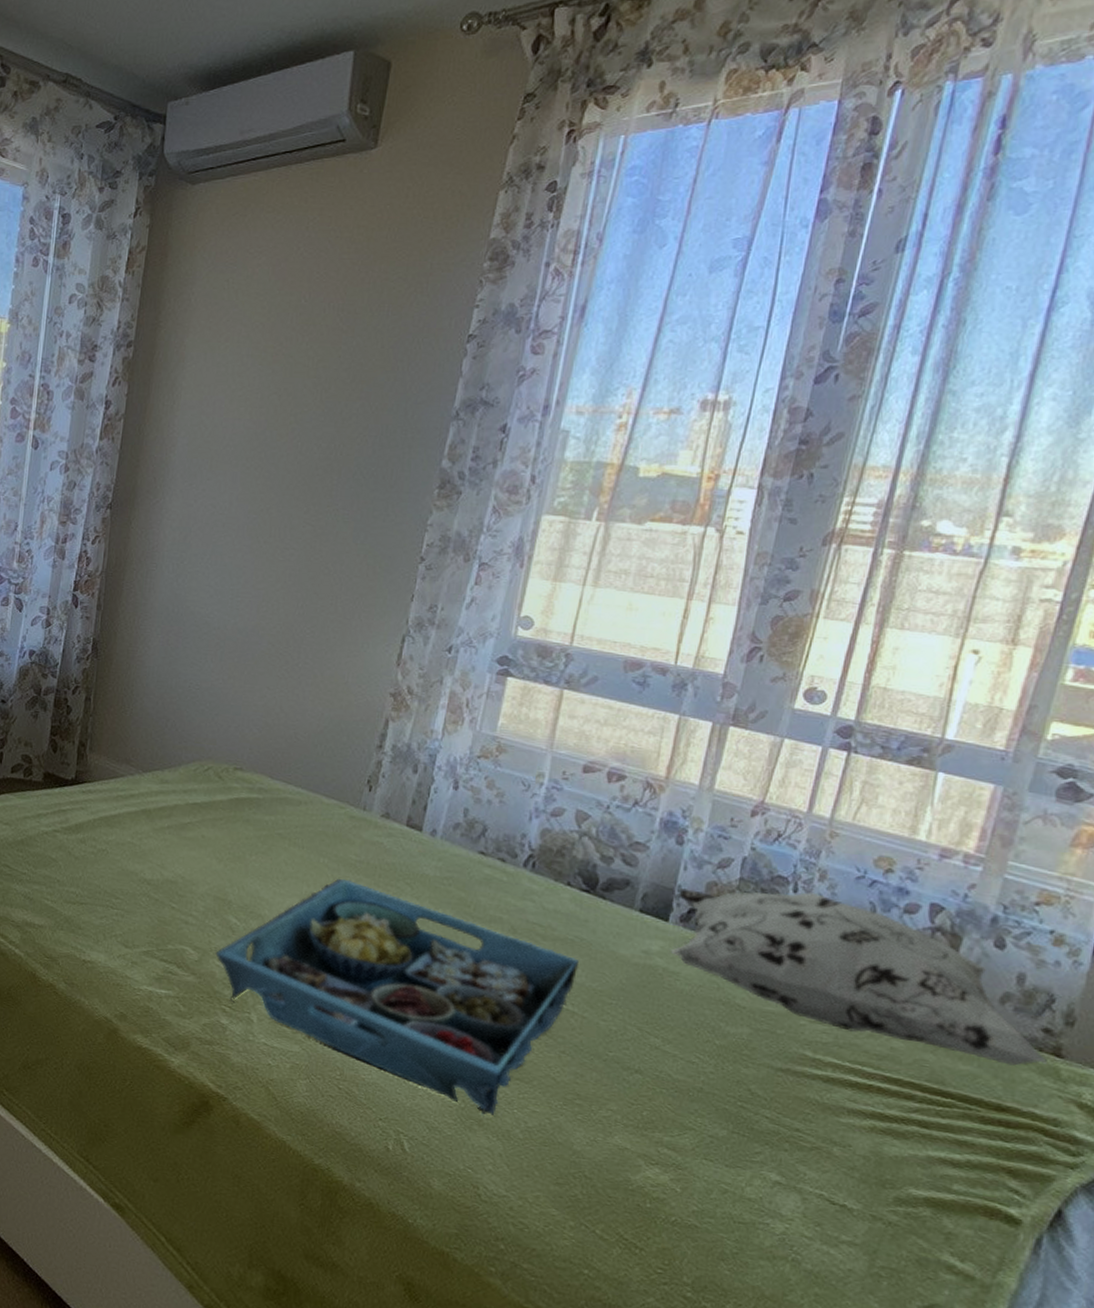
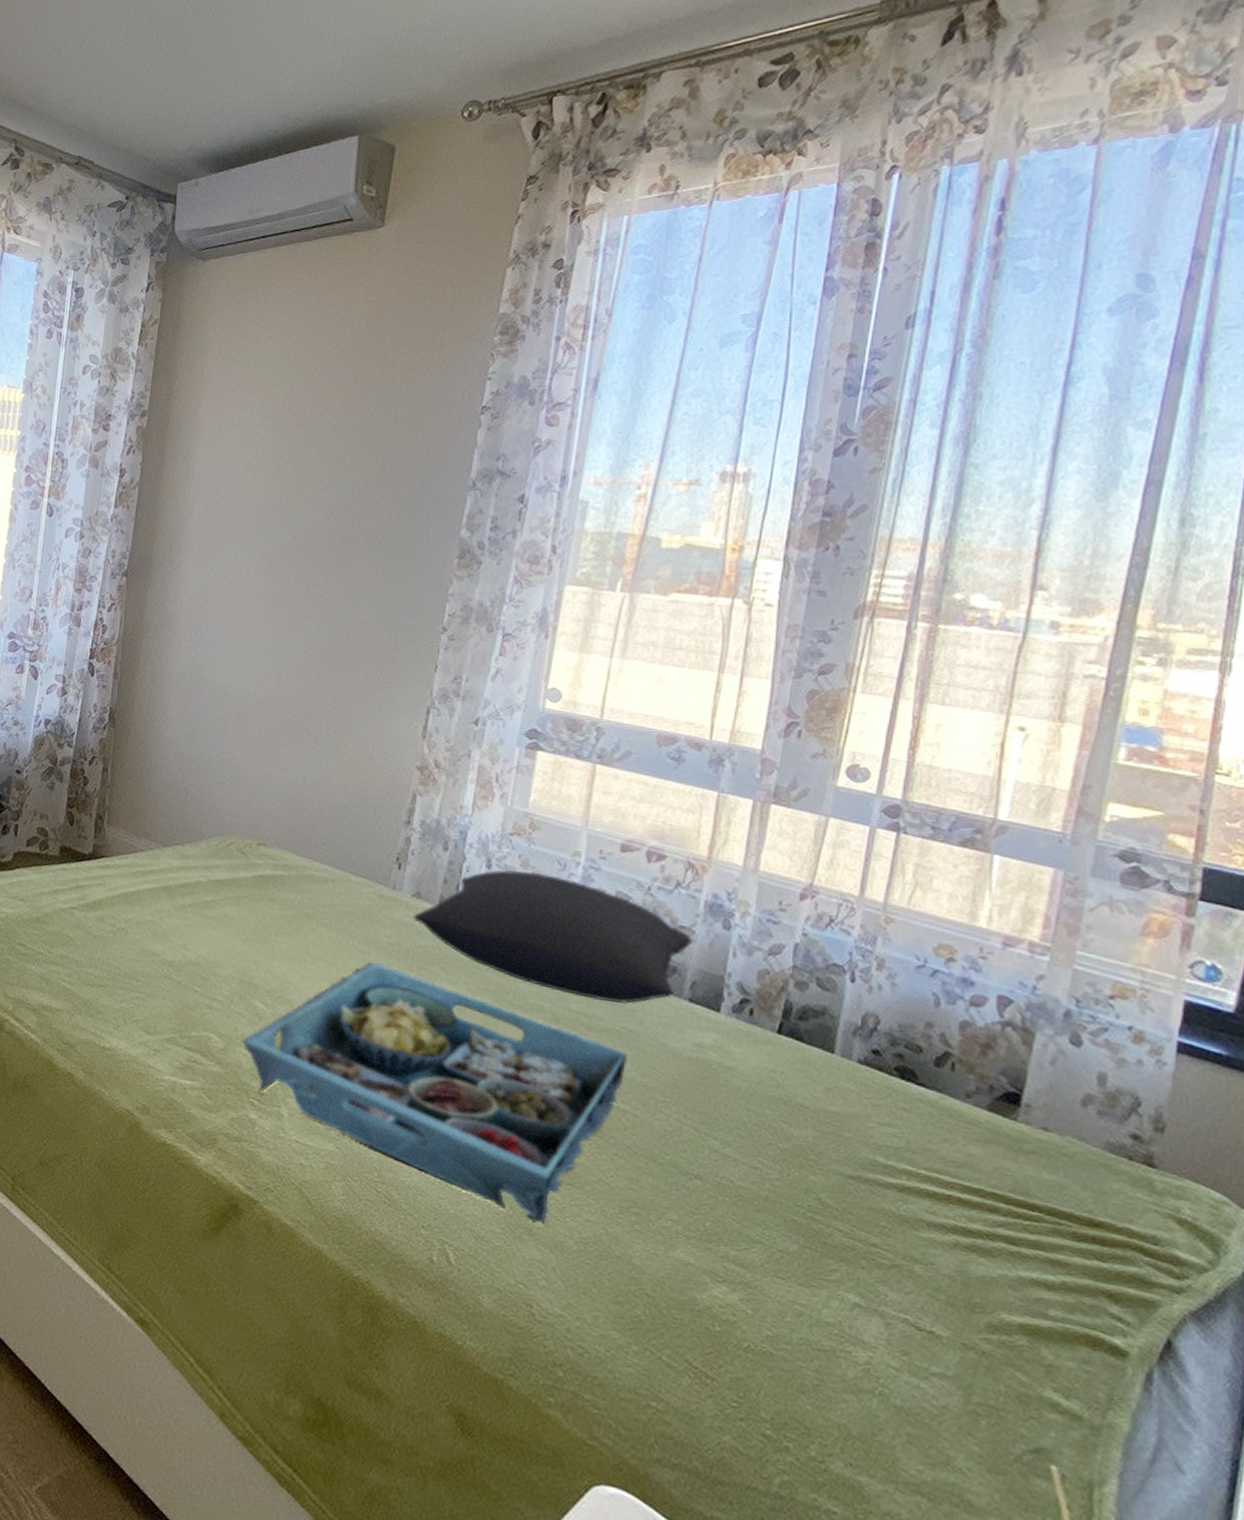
pillow: none [382,791,647,916] -> present [414,870,693,1005]
decorative pillow: present [671,888,1047,1066] -> none [725,976,1139,1176]

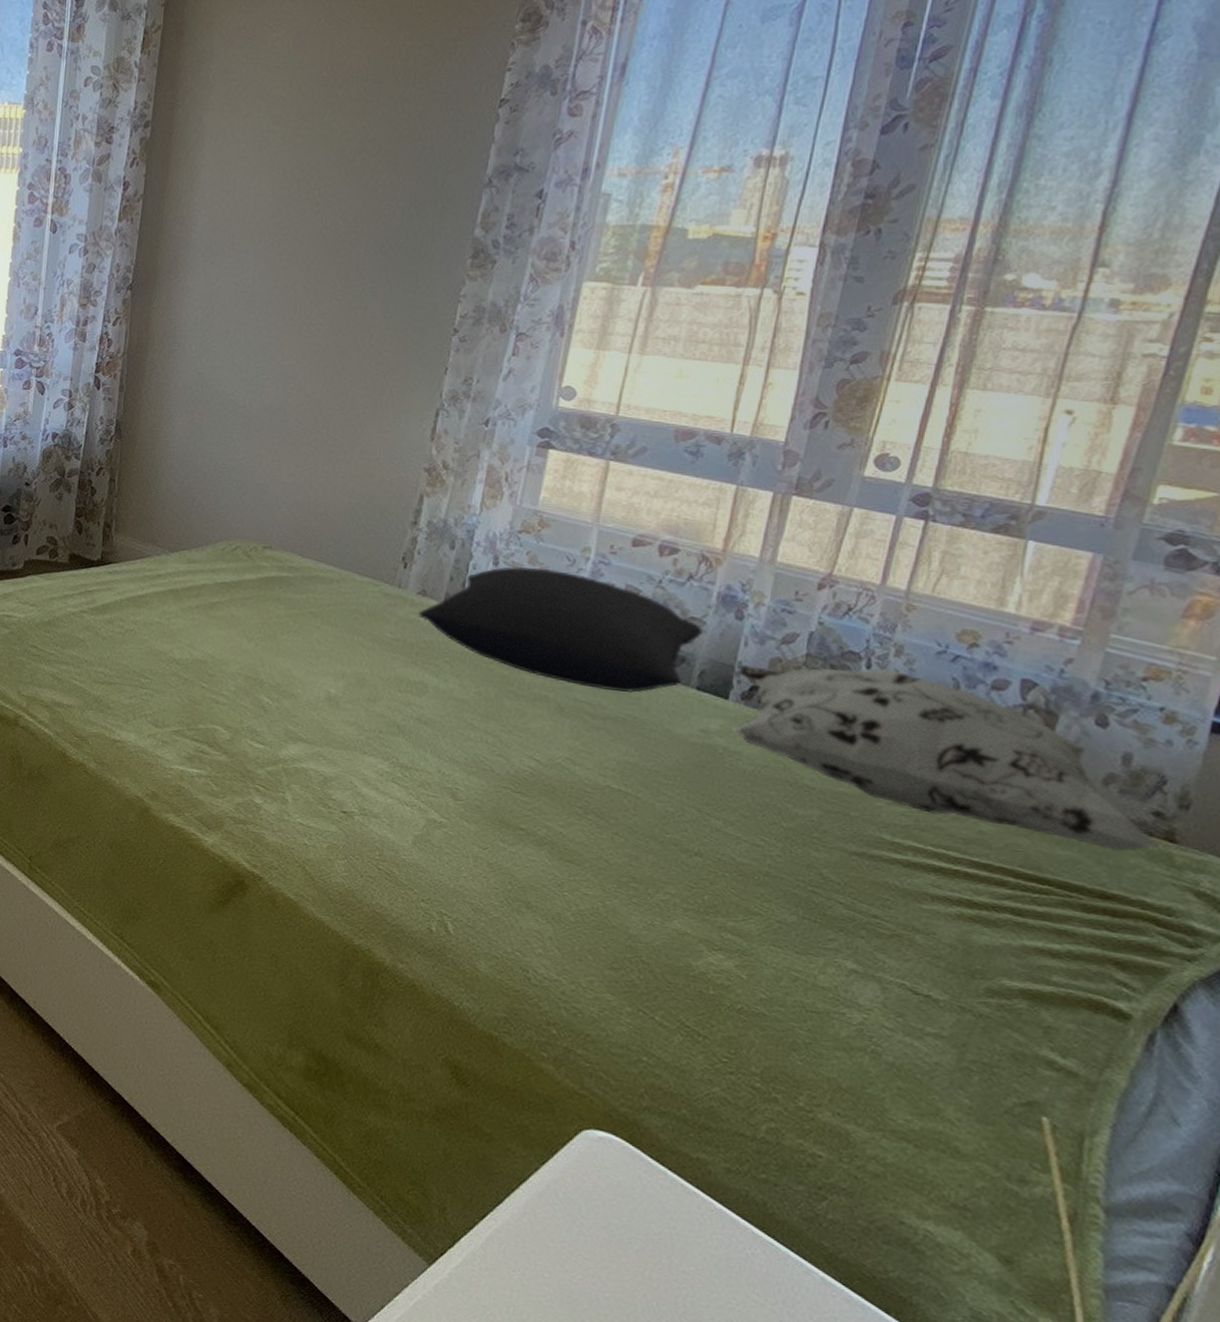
serving tray: present [242,961,628,1226] -> none [248,656,632,899]
decorative pillow: none [725,976,1139,1176] -> present [732,665,1158,851]

